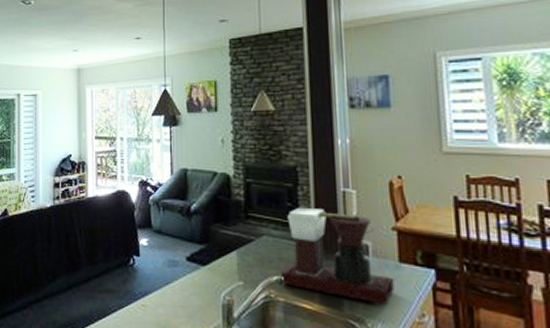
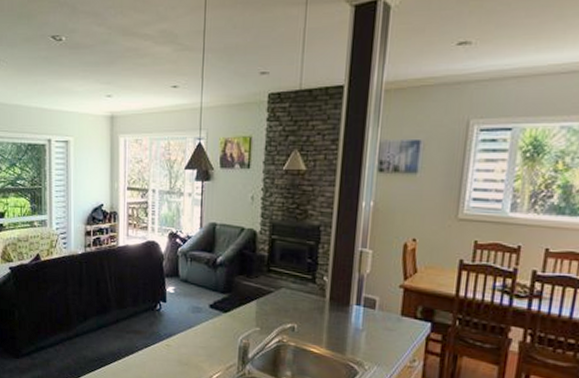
coffee maker: present [280,207,395,306] -> none [293,263,394,352]

